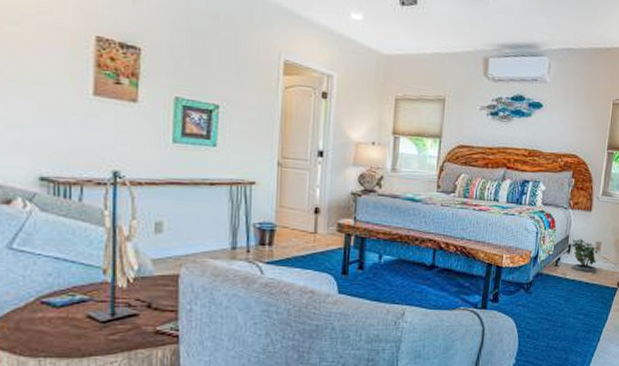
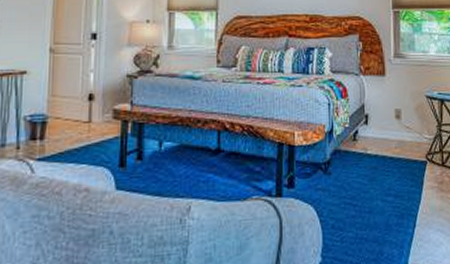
potted plant: present [572,238,598,274] -> none [368,106,401,146]

